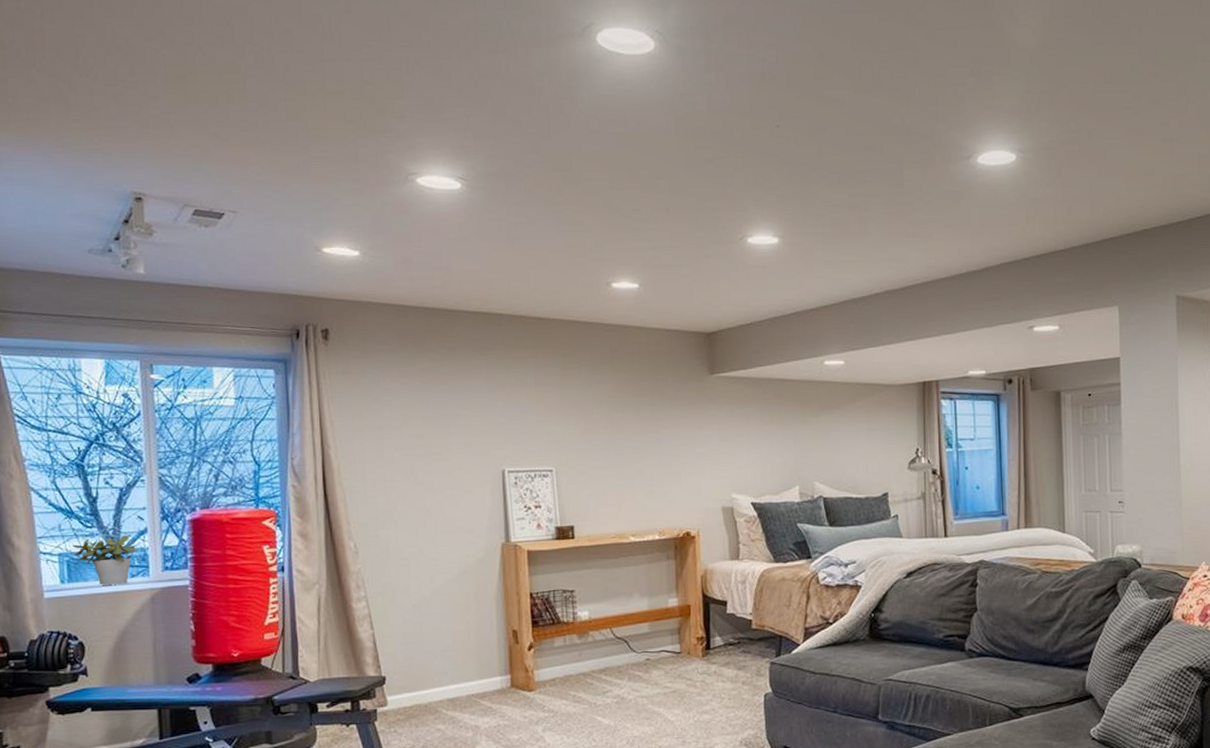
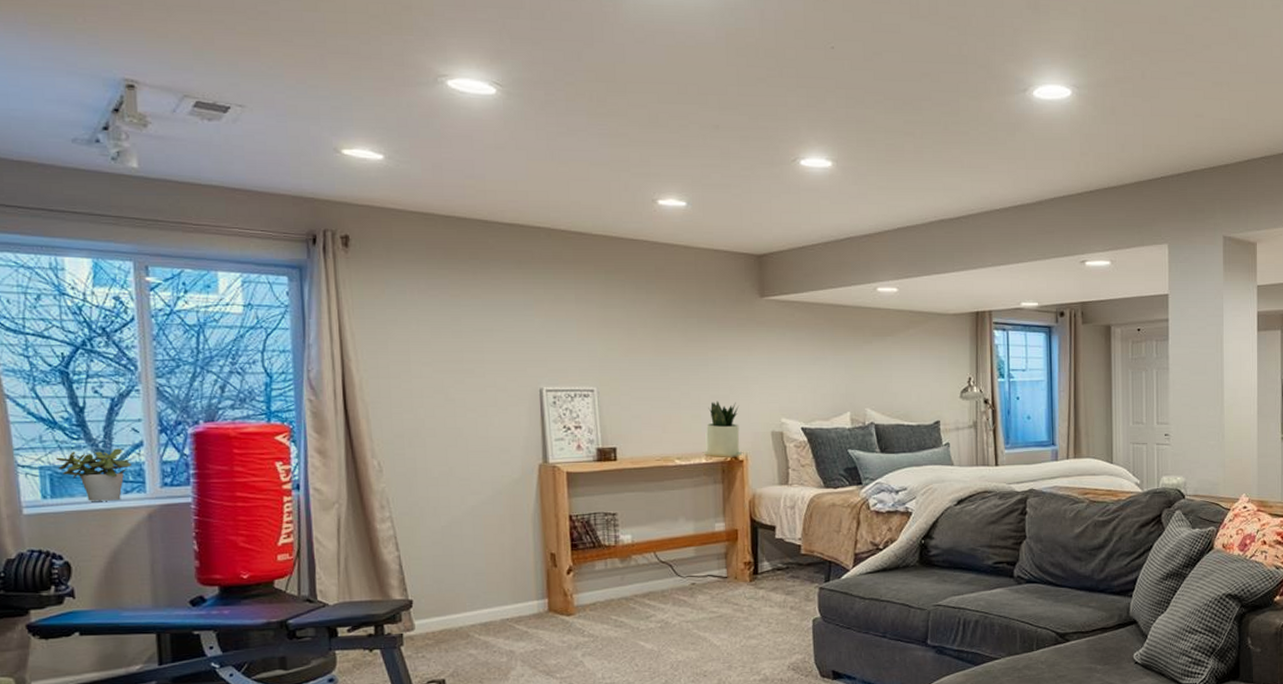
planter: none [657,478,695,535] -> present [704,401,743,459]

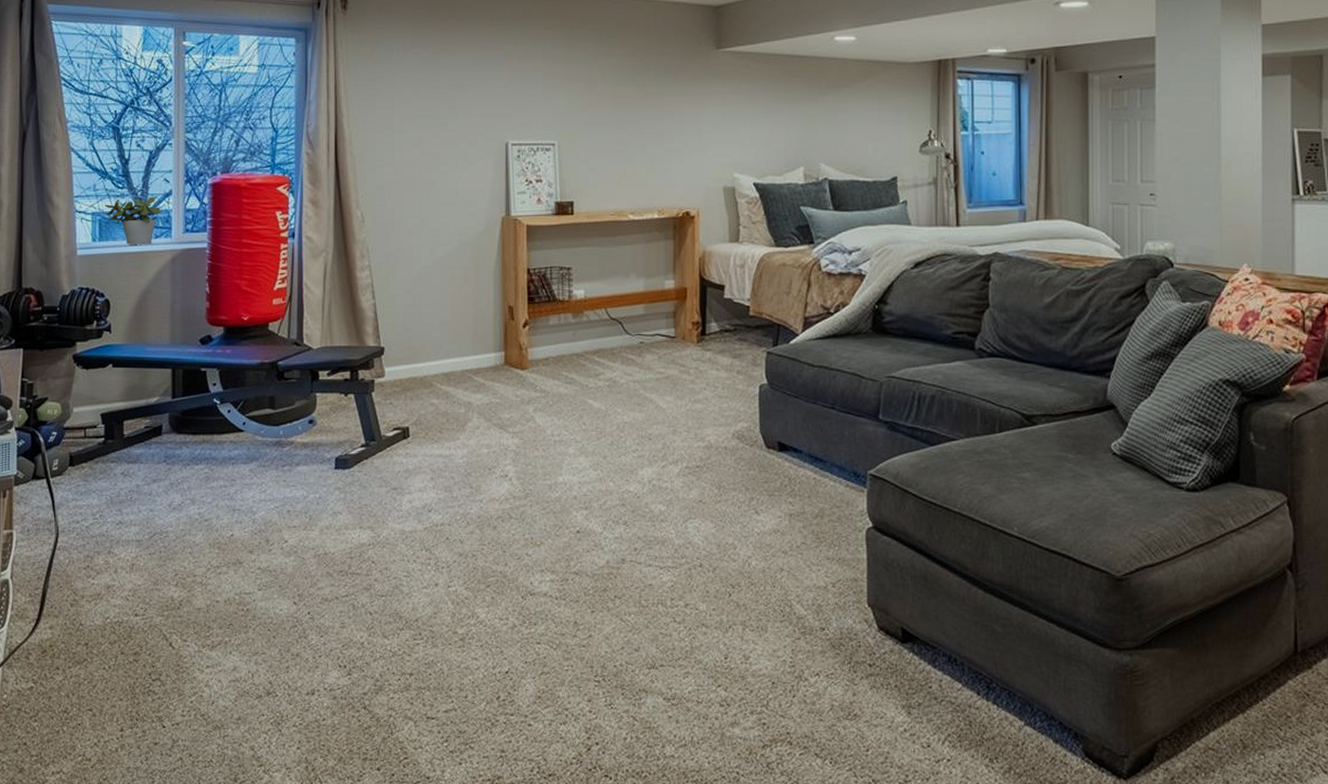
planter: present [704,401,743,459] -> none [656,155,695,214]

